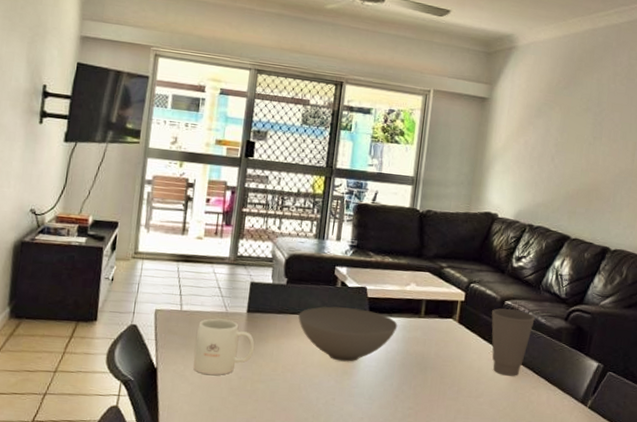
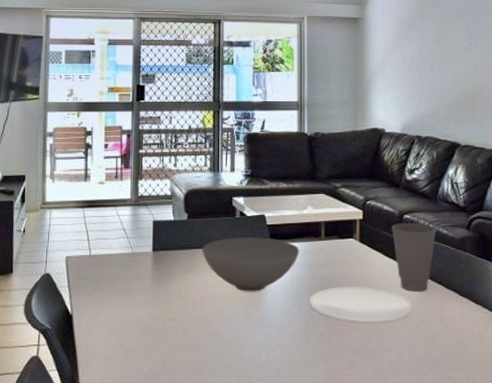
mug: present [193,318,255,376] -> none [105,260,163,318]
plate: none [401,364,502,403] -> present [309,286,413,324]

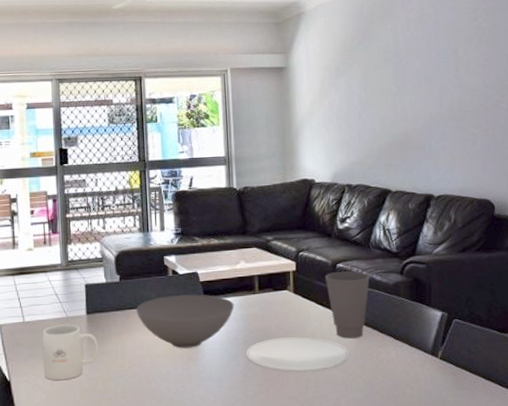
mug: none [105,260,163,318] -> present [41,324,100,381]

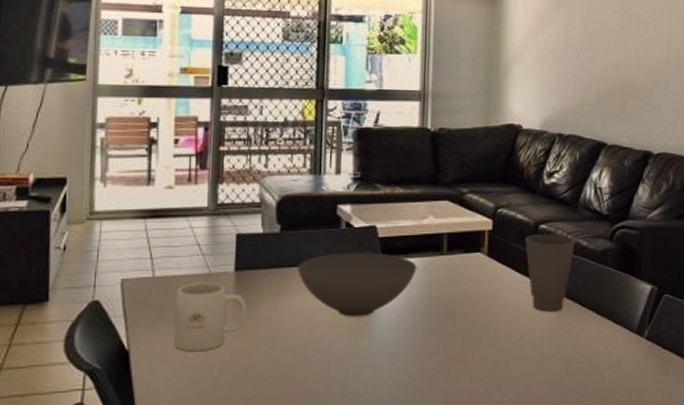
plate: present [246,336,349,373] -> none [426,307,545,350]

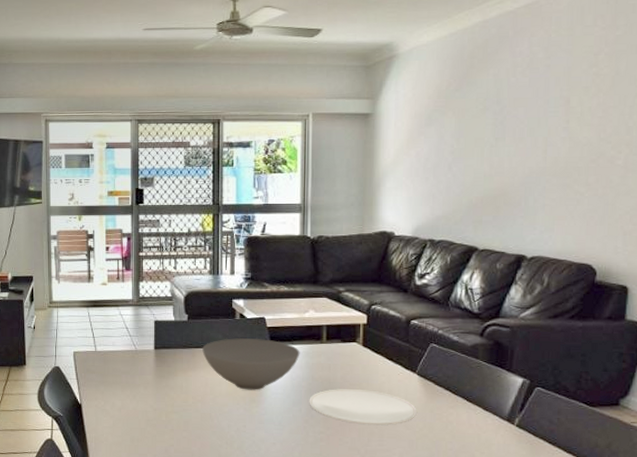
mug: present [173,282,248,352] -> none [111,356,165,409]
plate: none [426,307,545,350] -> present [309,388,417,426]
cup: present [524,234,575,312] -> none [397,329,446,397]

